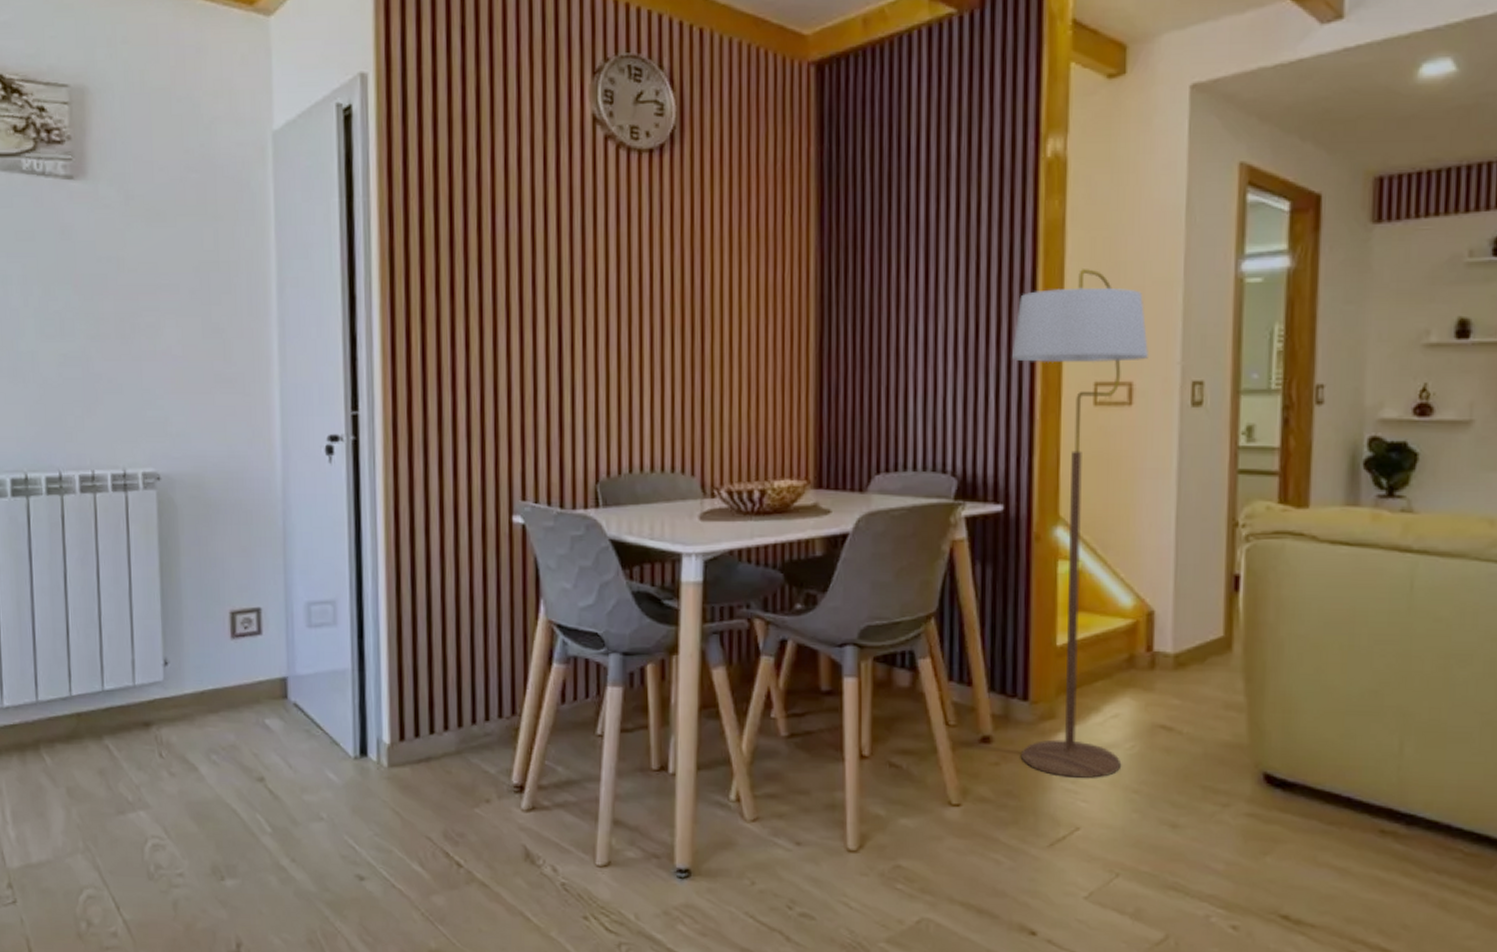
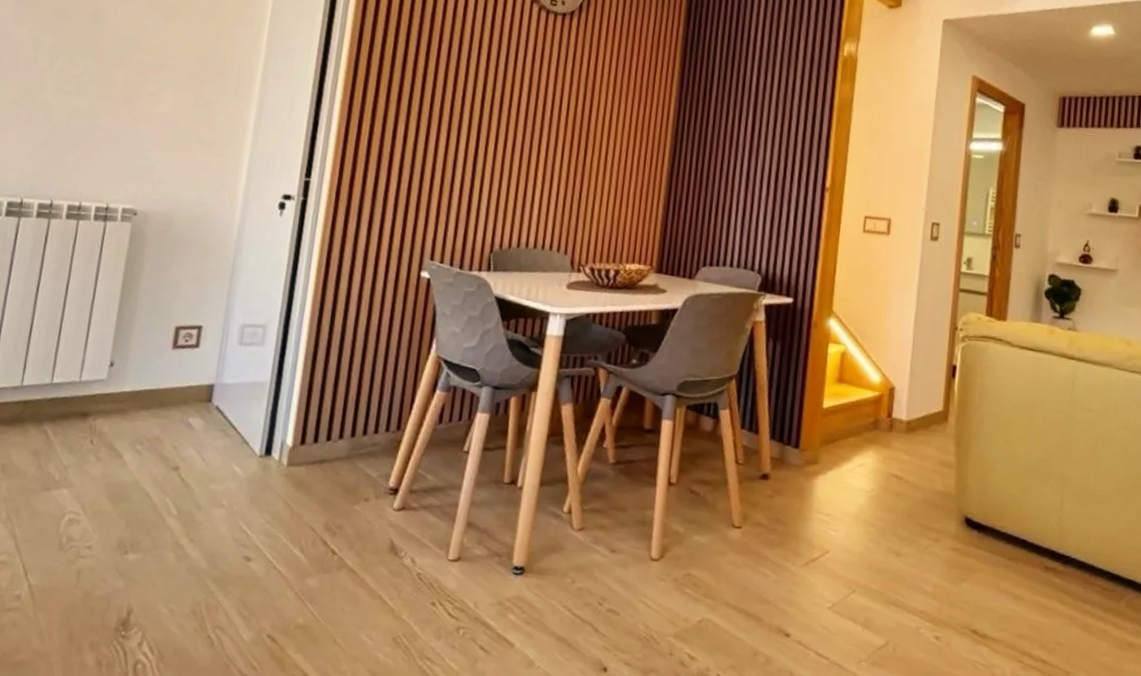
floor lamp: present [1011,269,1148,778] -> none [790,135,904,513]

